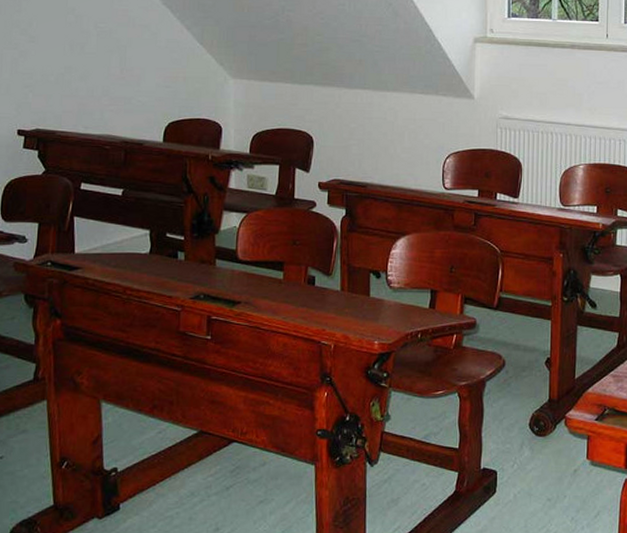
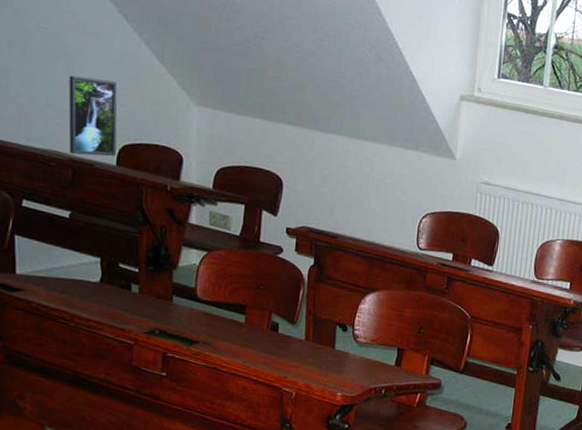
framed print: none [121,65,164,137] -> present [68,75,118,157]

